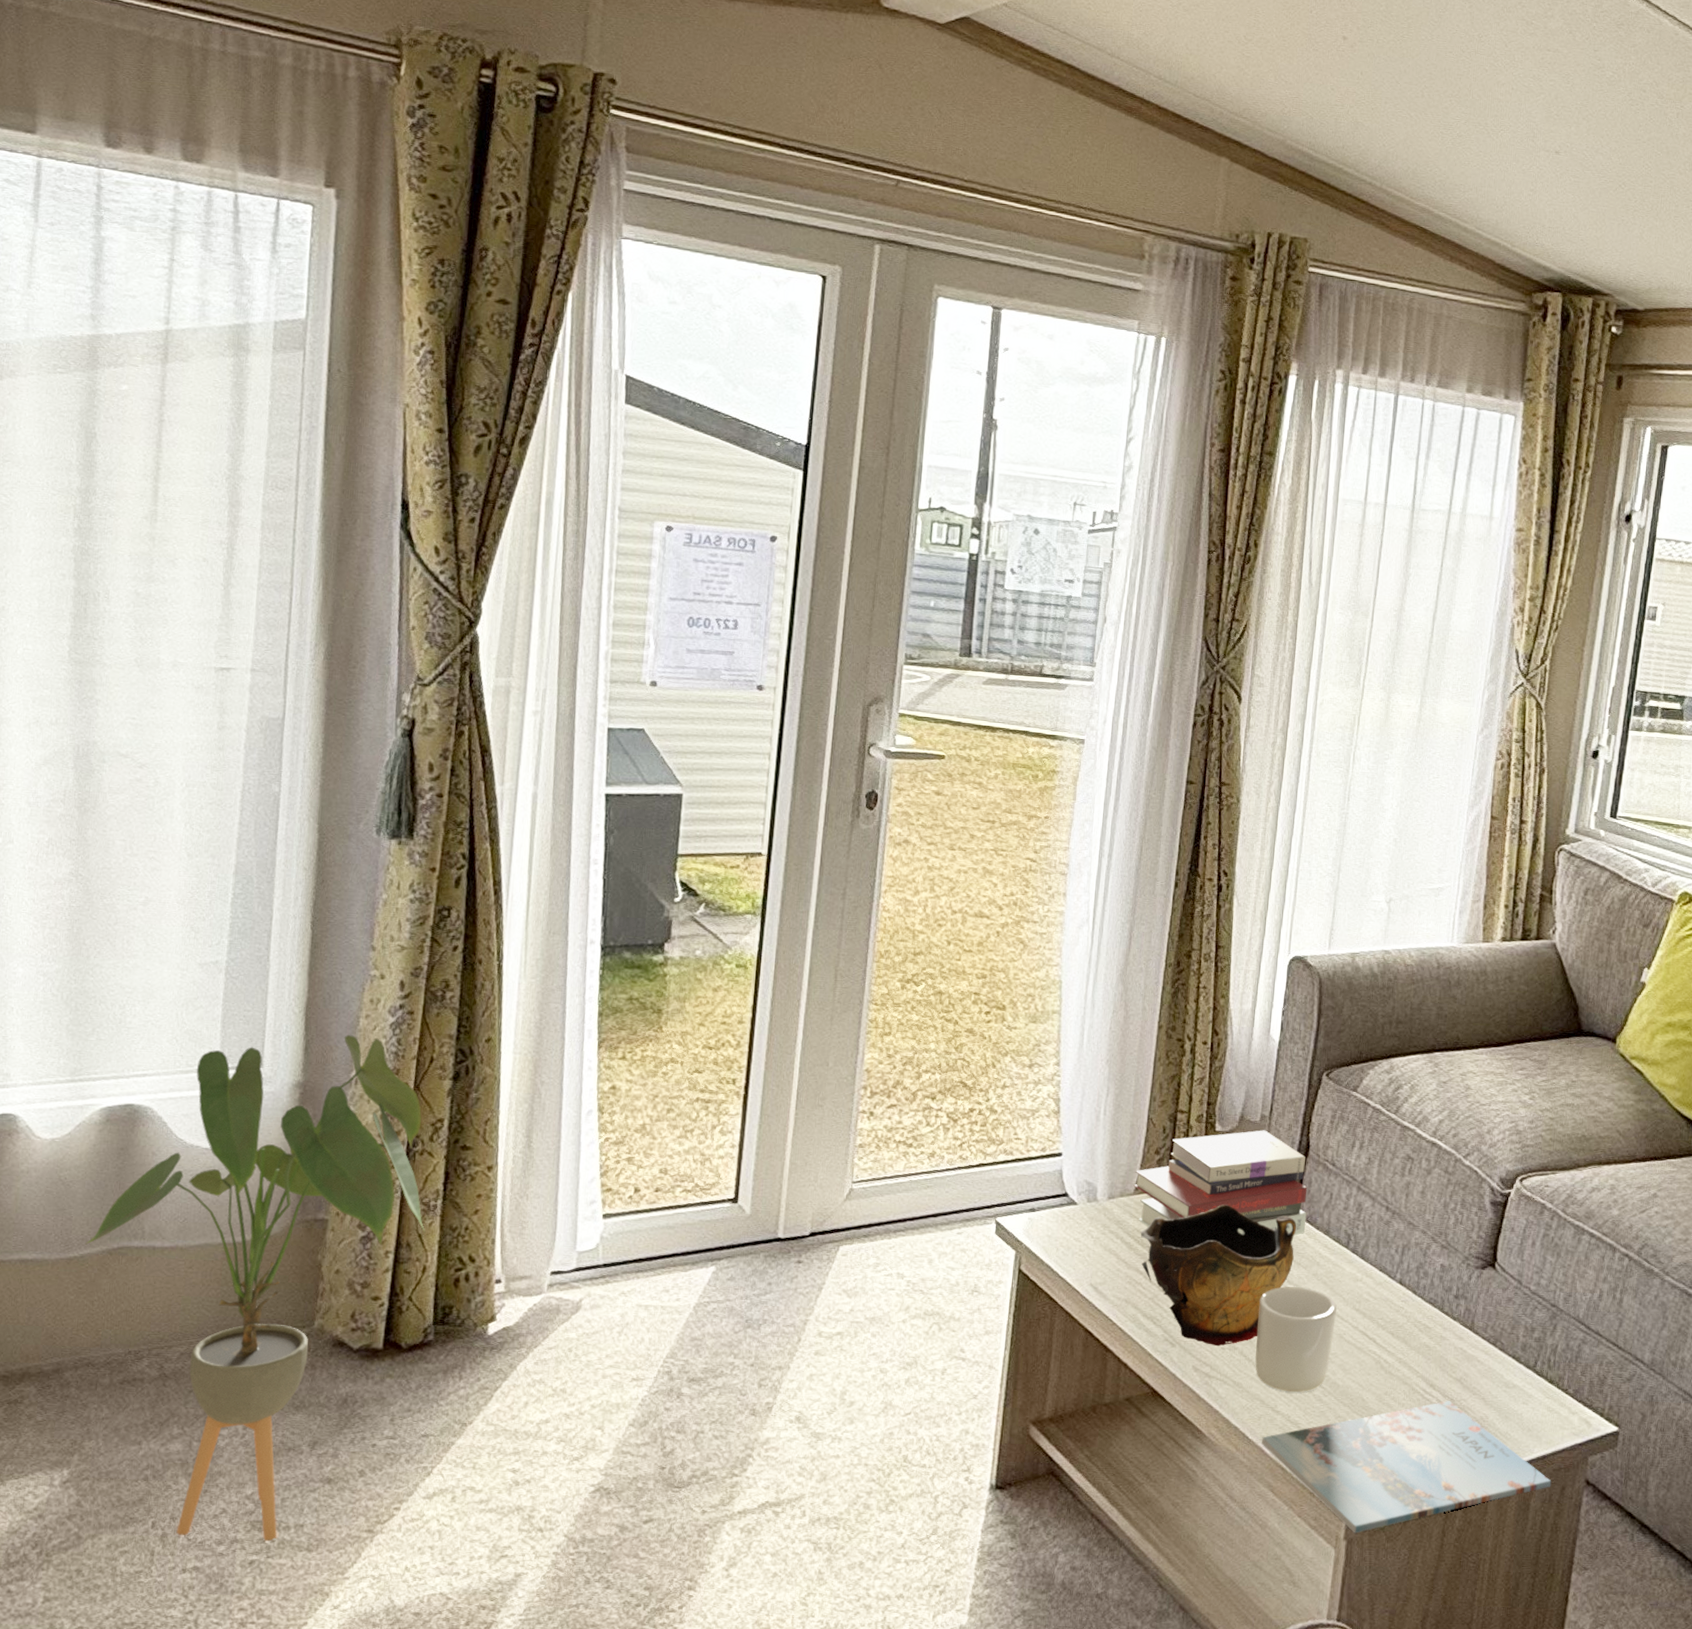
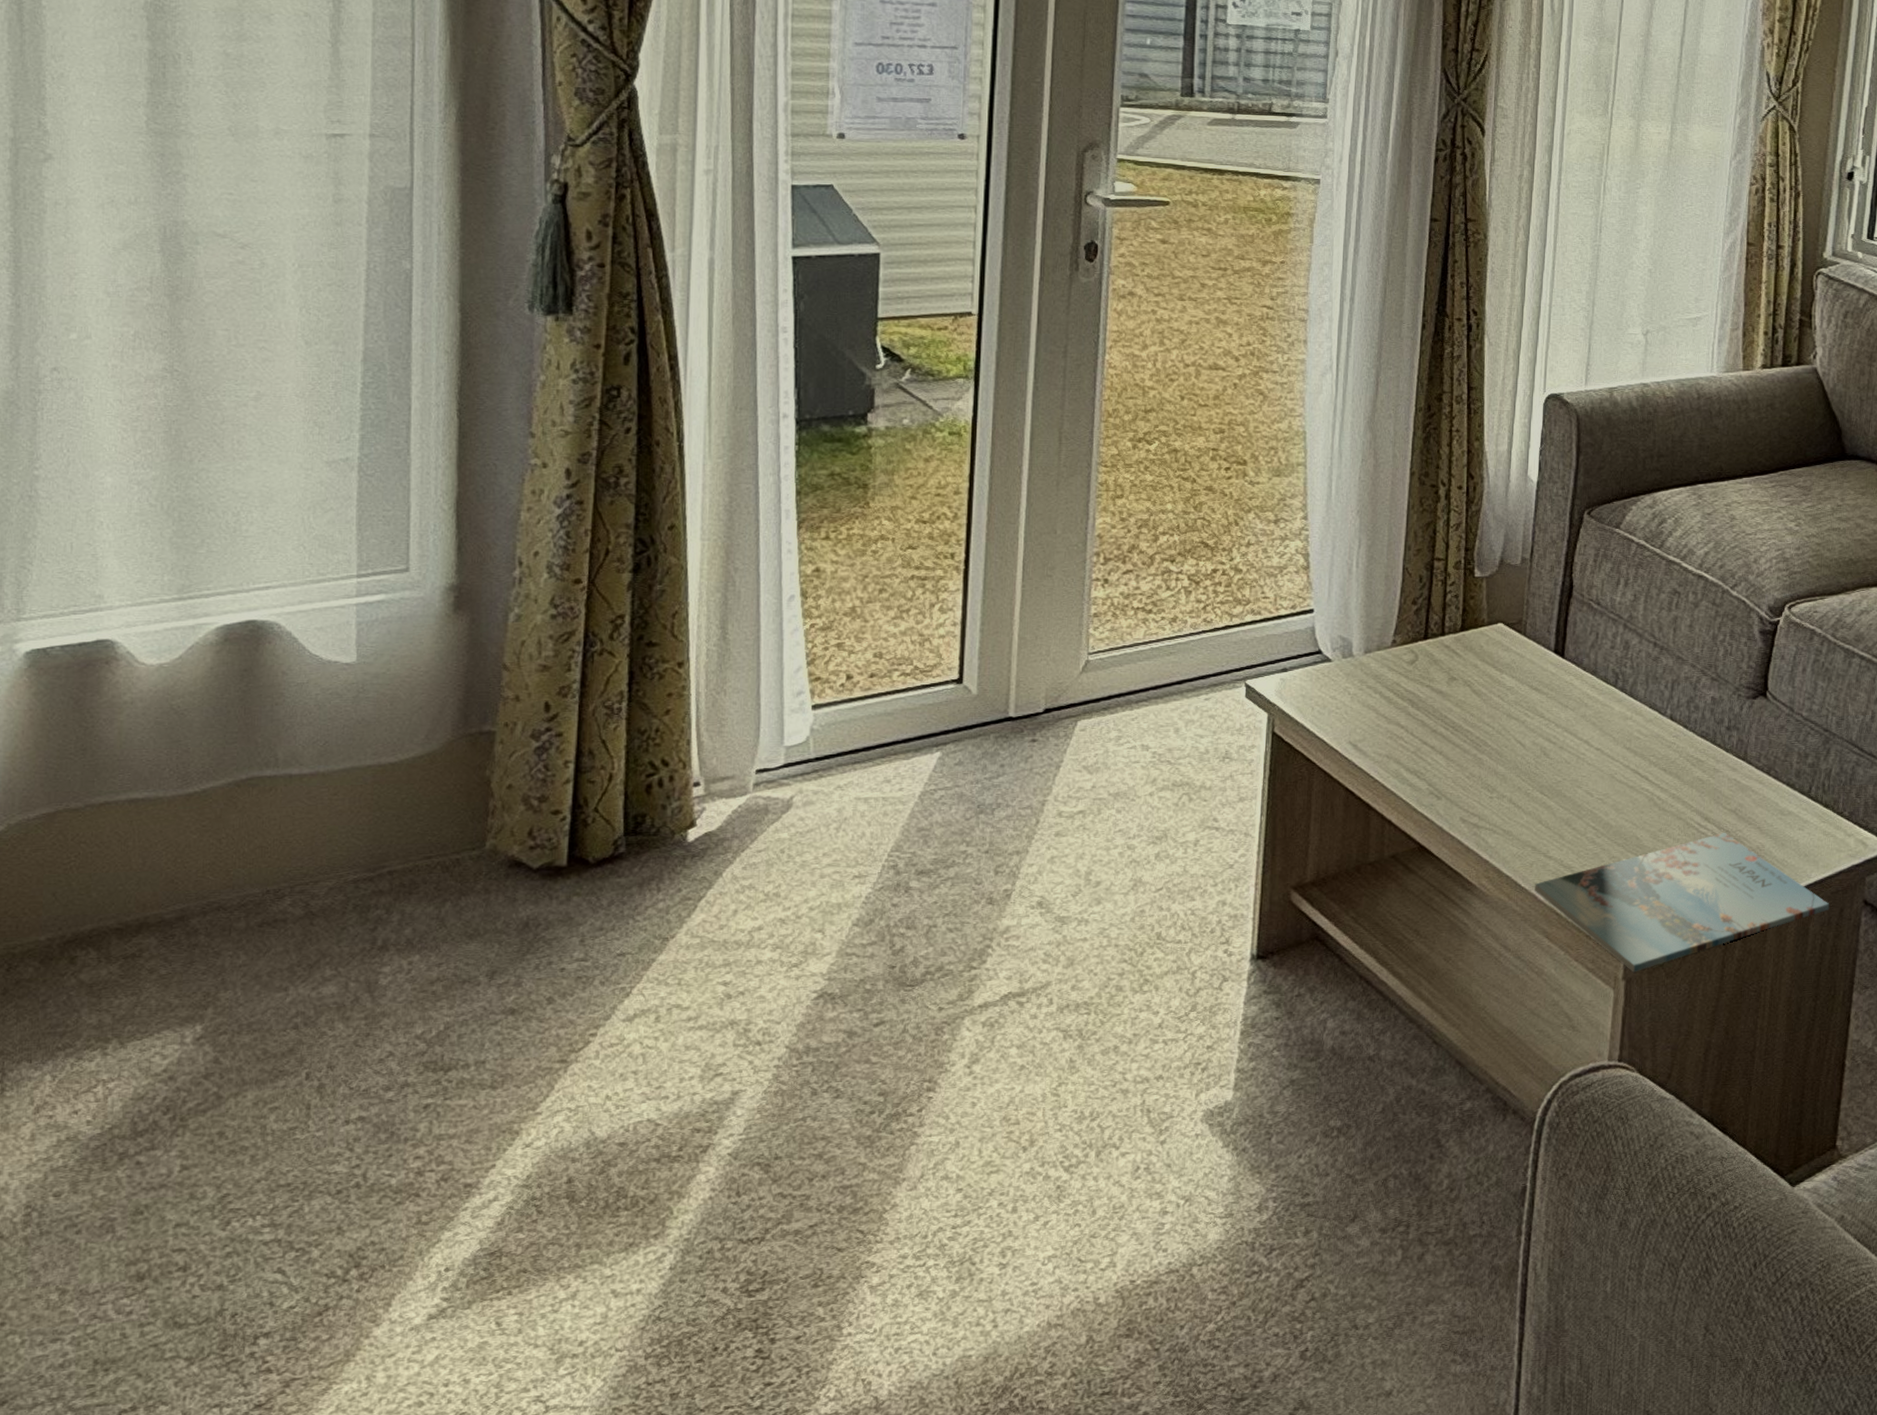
house plant: present [85,1035,426,1542] -> none [207,530,610,1085]
books: present [1133,1130,1308,1236] -> none [1391,573,1573,682]
decorative bowl: present [1140,1204,1297,1347] -> none [1399,651,1563,796]
mug: present [1255,1286,1337,1393] -> none [1525,730,1607,837]

